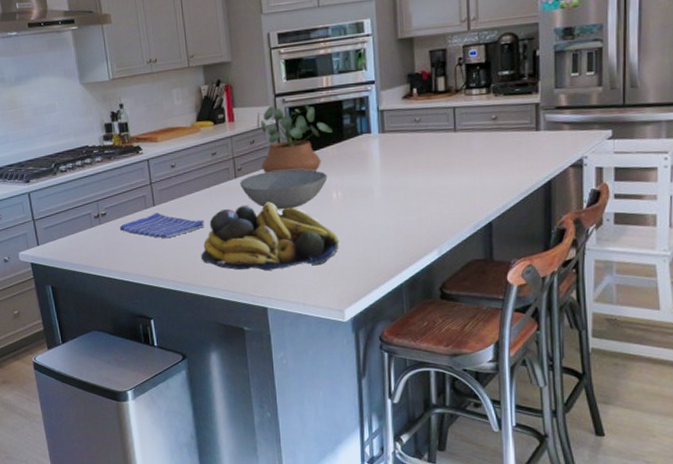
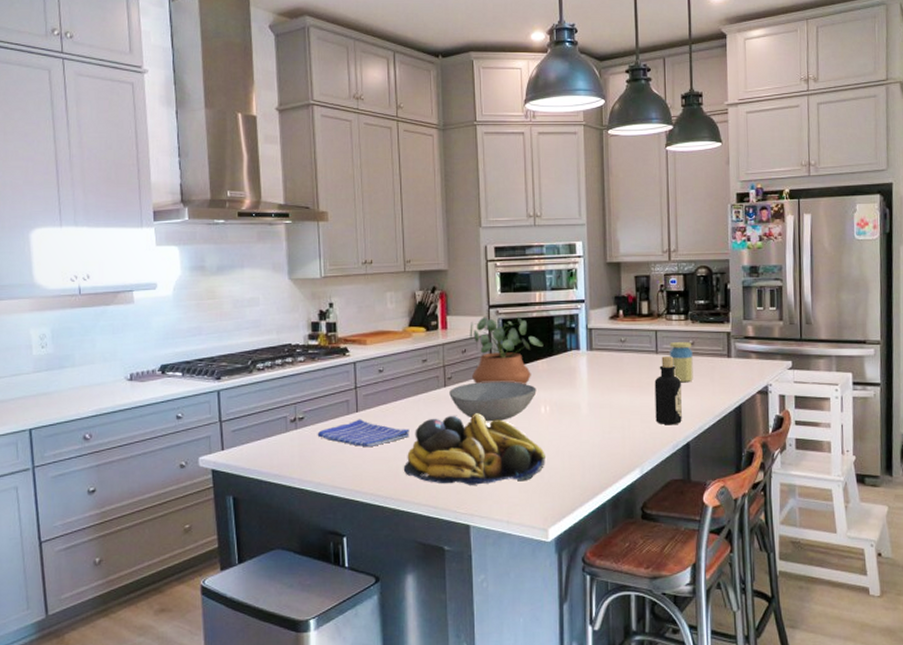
bottle: none [453,133,484,205] -> present [654,356,682,425]
jar: none [468,116,496,161] -> present [669,341,693,383]

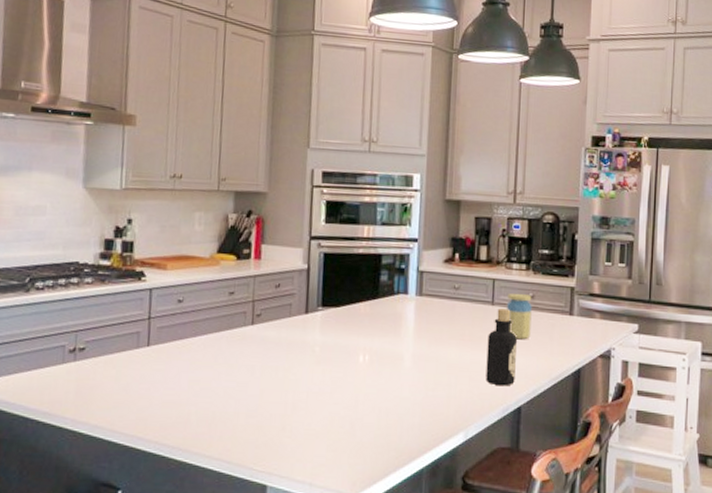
dish towel: present [317,419,410,447] -> none [99,354,207,387]
fruit bowl: present [403,413,545,485] -> none [196,357,360,440]
bowl: present [449,382,537,422] -> none [257,322,356,369]
potted plant: present [469,316,544,385] -> none [283,249,368,330]

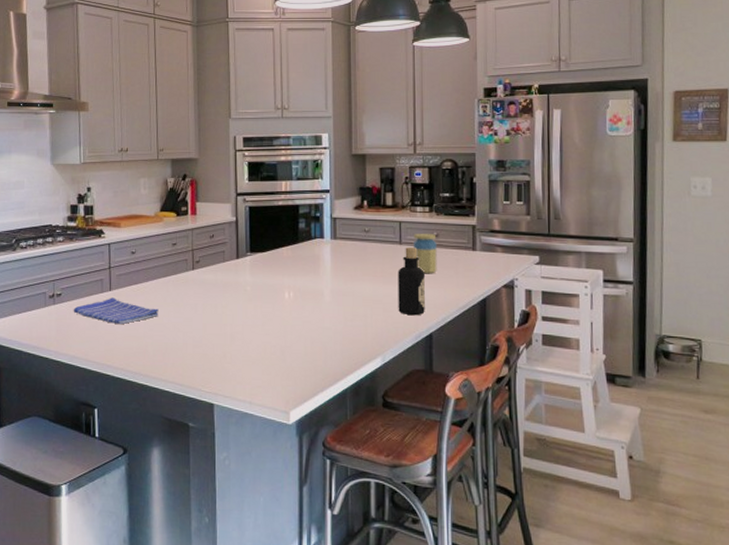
dish towel: none [99,354,207,387] -> present [73,297,159,324]

